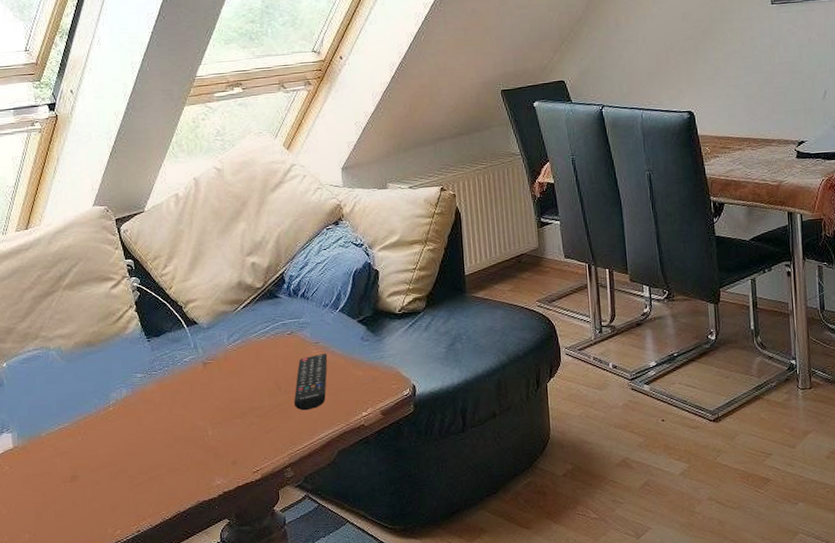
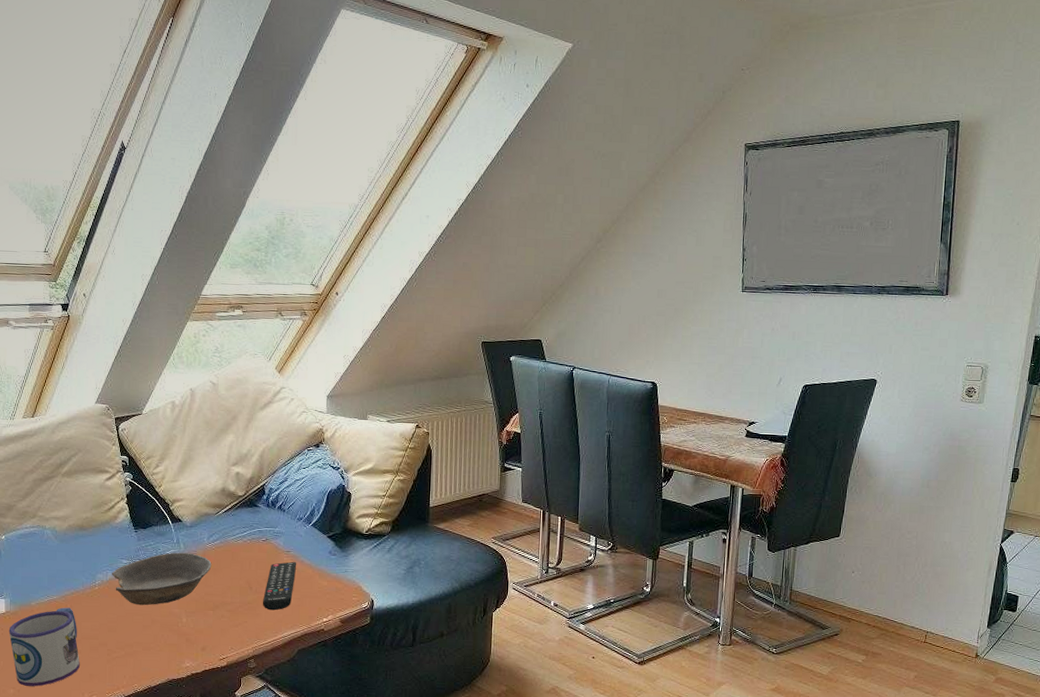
mug: none [18,434,100,528] -> present [8,607,80,686]
bowl: none [125,357,235,423] -> present [111,552,212,606]

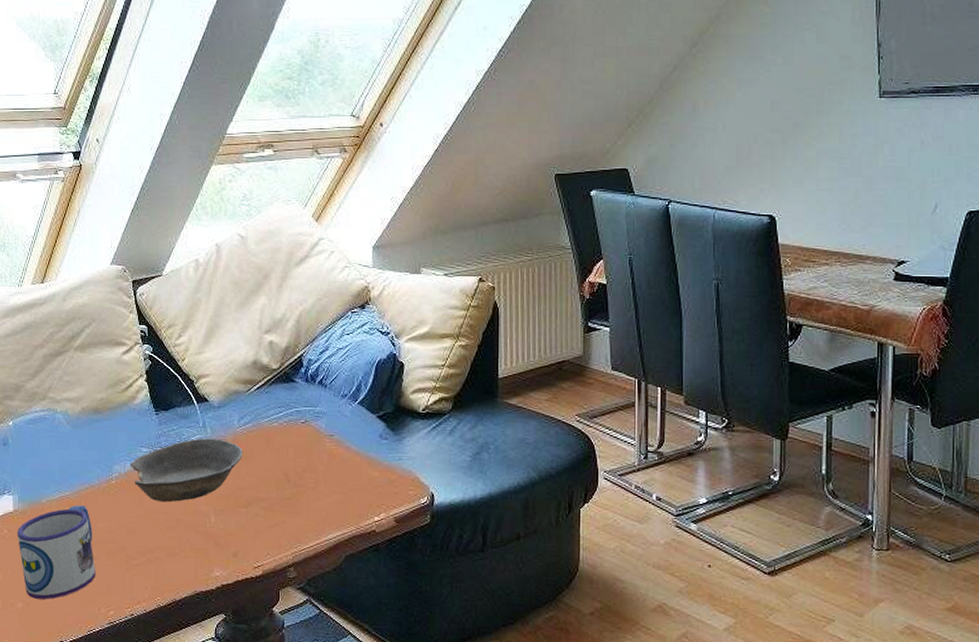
remote control: present [263,562,297,611] -> none [303,448,342,508]

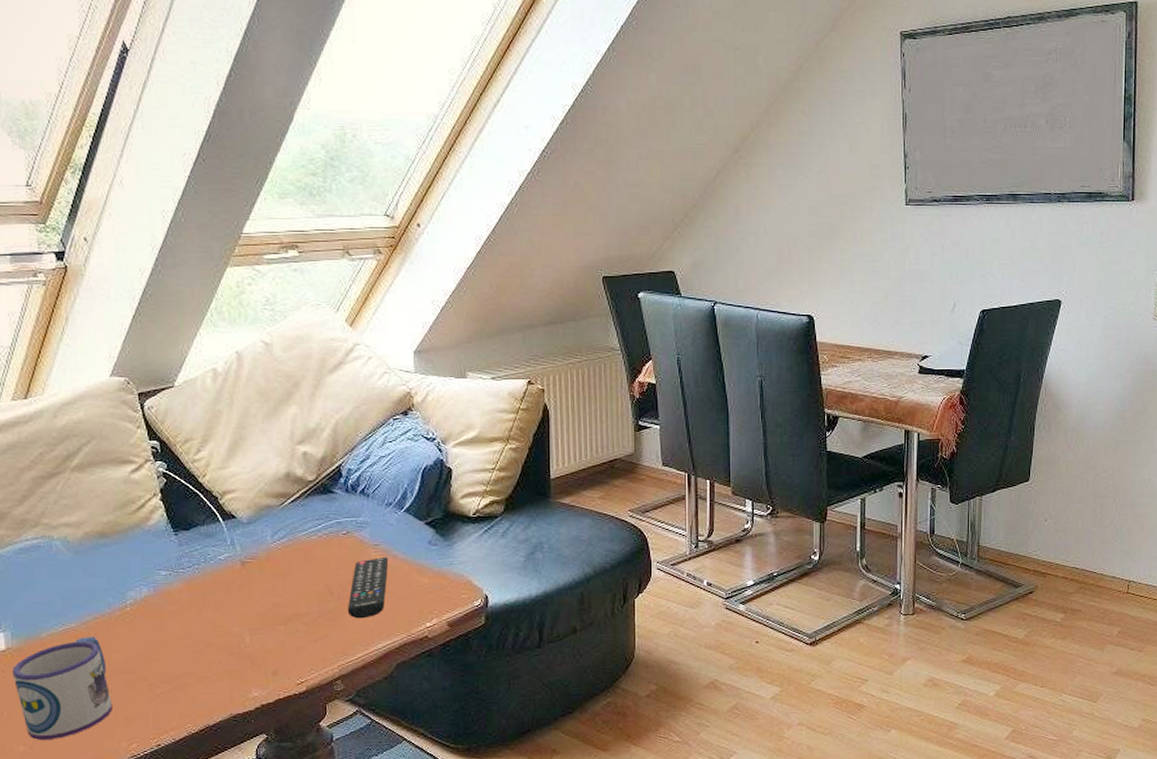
bowl: present [129,438,243,503] -> none [146,556,279,626]
remote control: none [303,448,342,508] -> present [348,557,389,619]

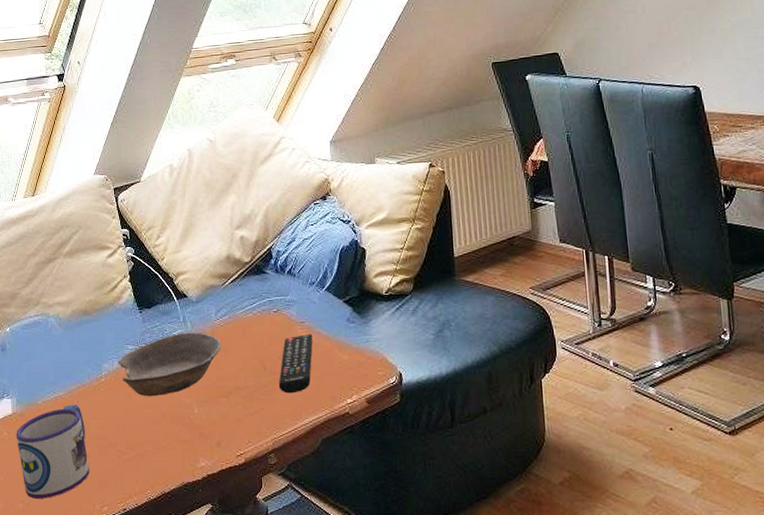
bowl: none [146,556,279,626] -> present [117,332,222,397]

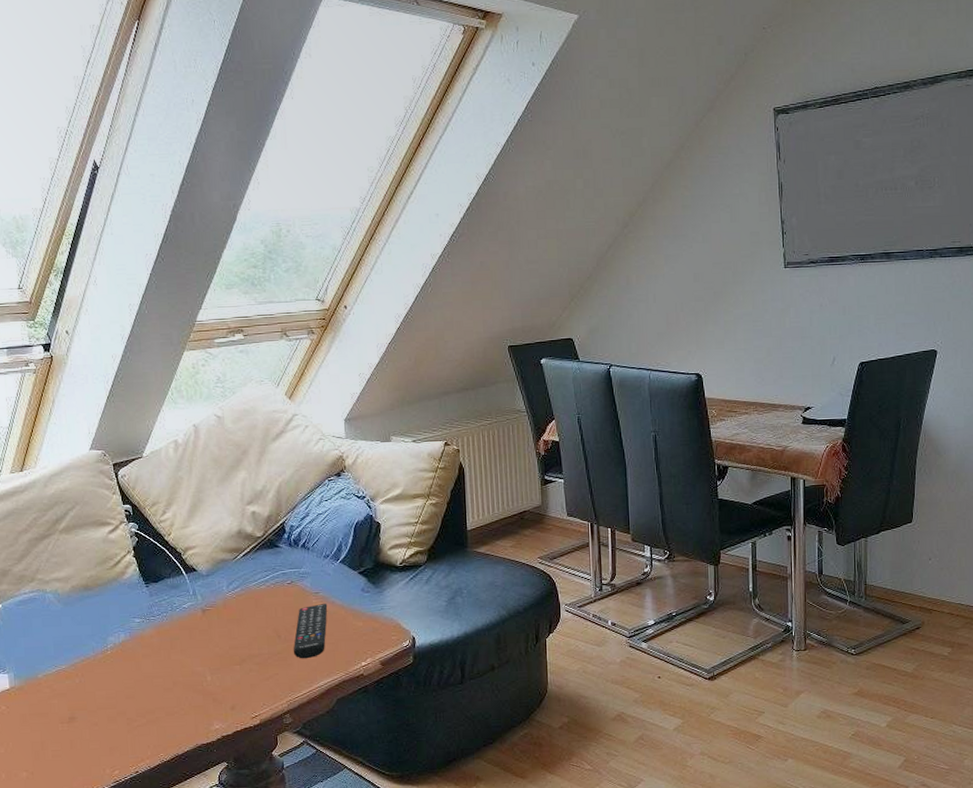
mug: present [16,404,89,498] -> none [15,677,98,767]
bowl: present [117,332,222,397] -> none [123,604,234,667]

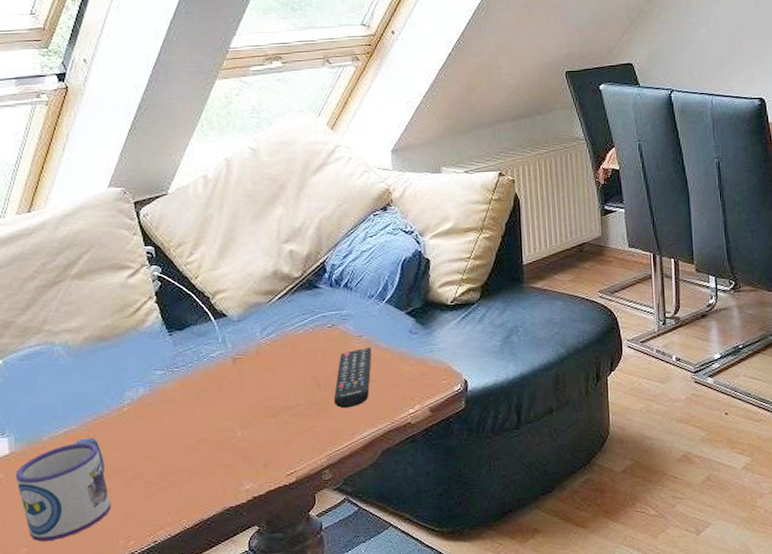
mug: none [15,677,98,767] -> present [15,437,111,542]

